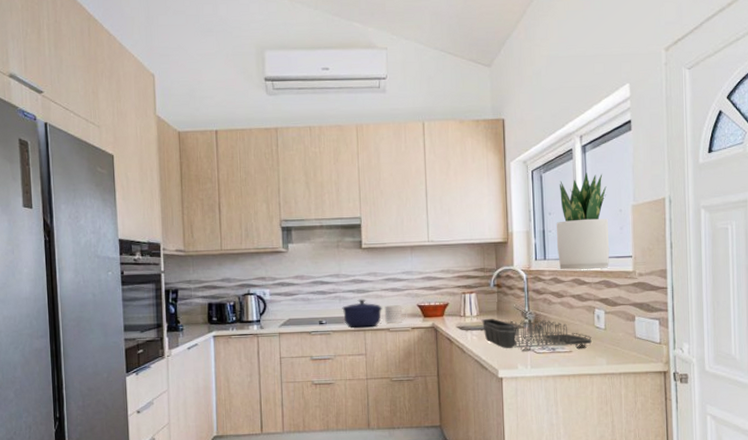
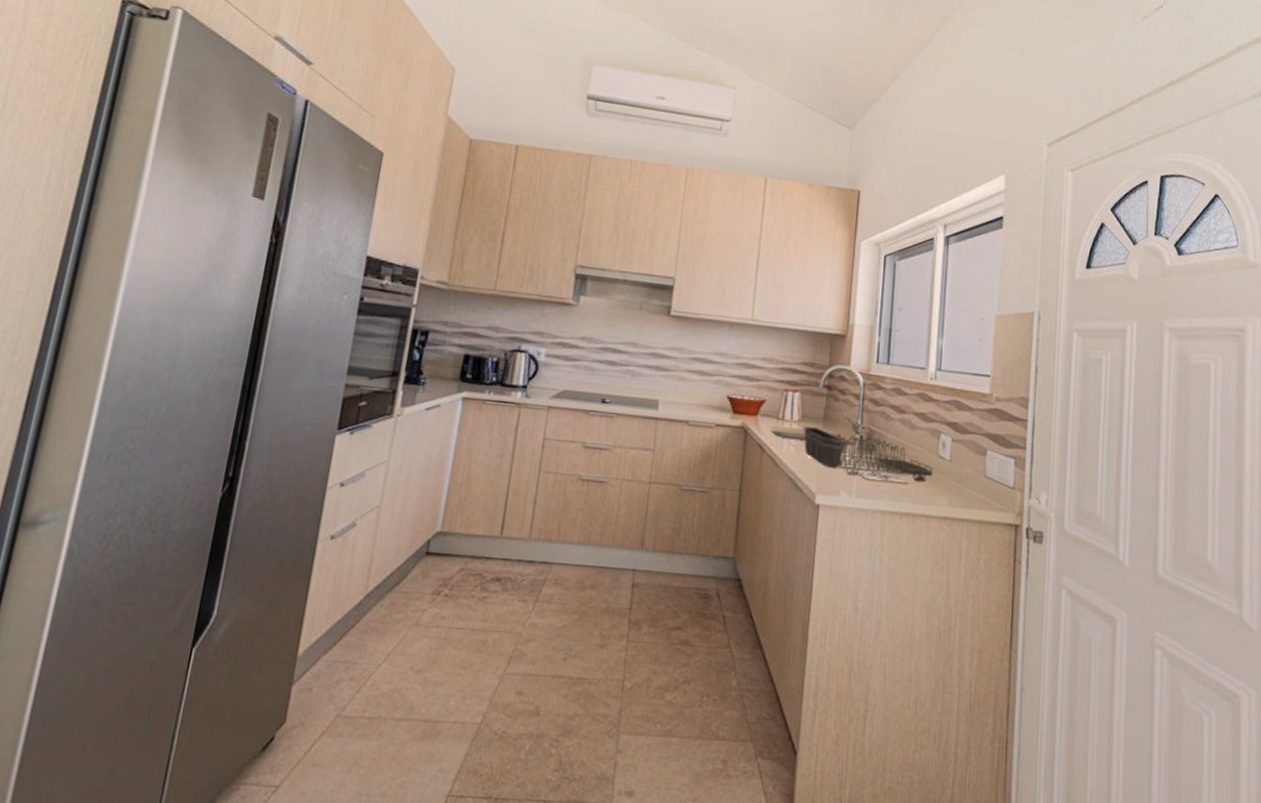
cooking pot: present [342,299,382,327] -> none [633,378,684,416]
mug: present [384,305,407,324] -> none [684,391,714,417]
planter: present [556,173,610,270] -> none [903,268,969,386]

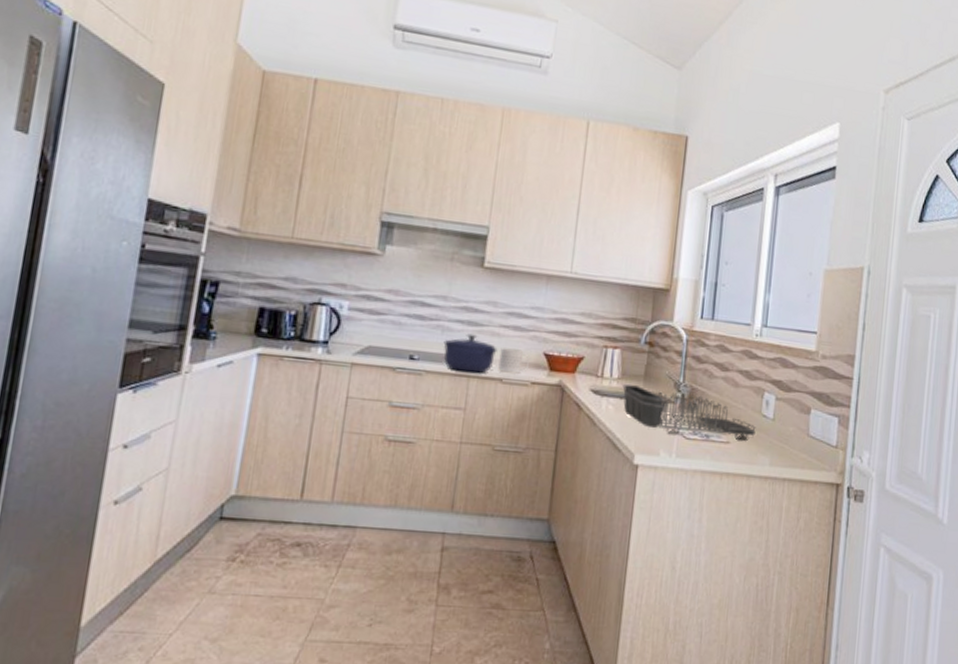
cooking pot: none [633,378,684,416] -> present [443,333,497,373]
mug: none [684,391,714,417] -> present [498,347,529,375]

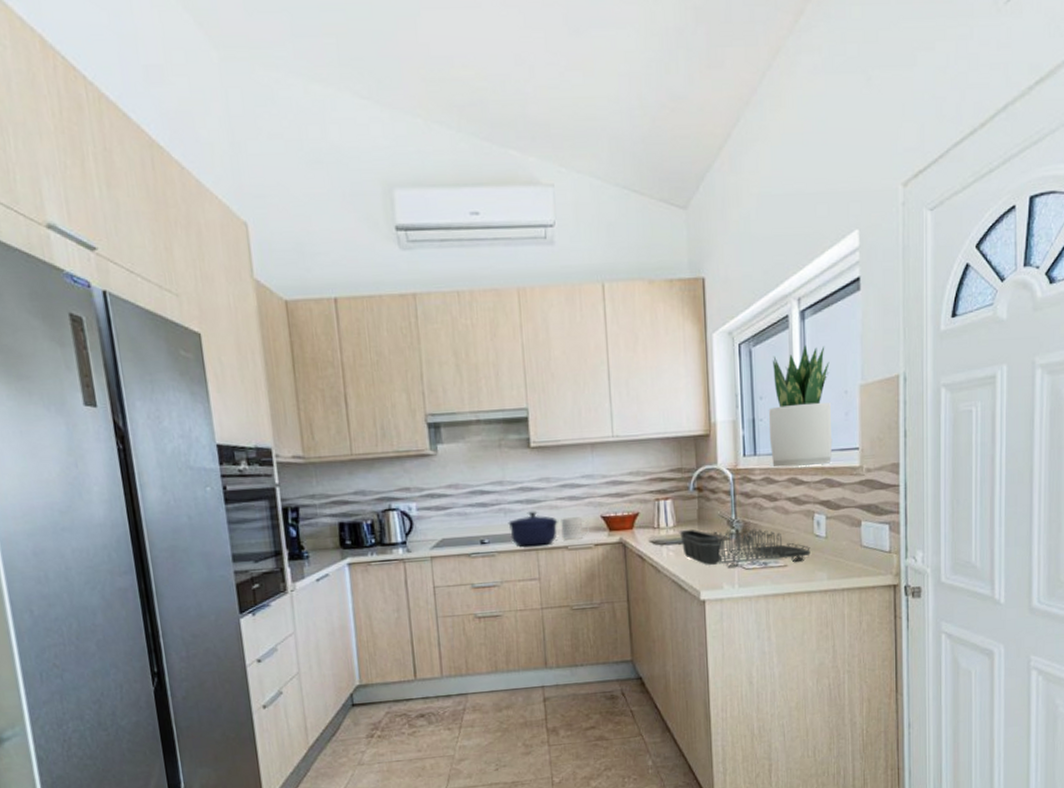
planter: none [729,220,798,343] -> present [768,345,833,468]

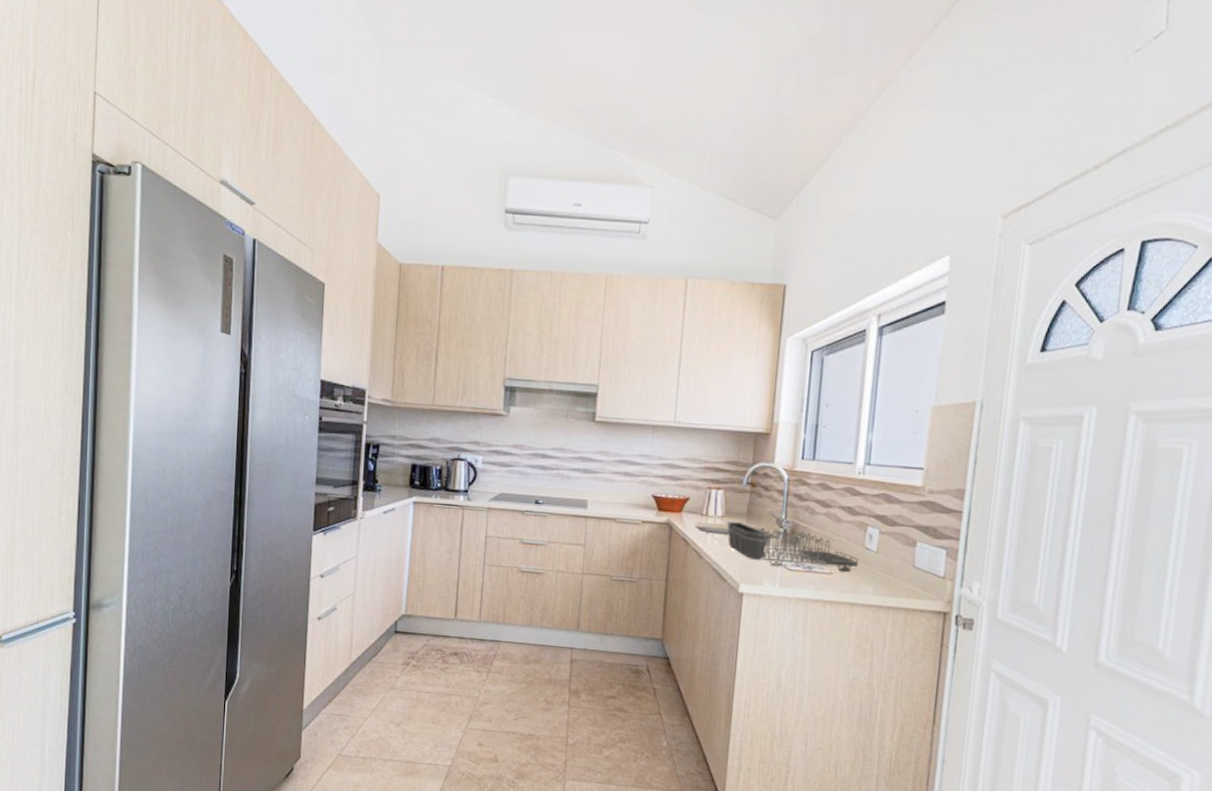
cooking pot: present [508,511,558,546] -> none [563,480,611,514]
mug: present [561,517,589,541] -> none [612,491,639,515]
planter: present [768,345,833,468] -> none [830,360,903,479]

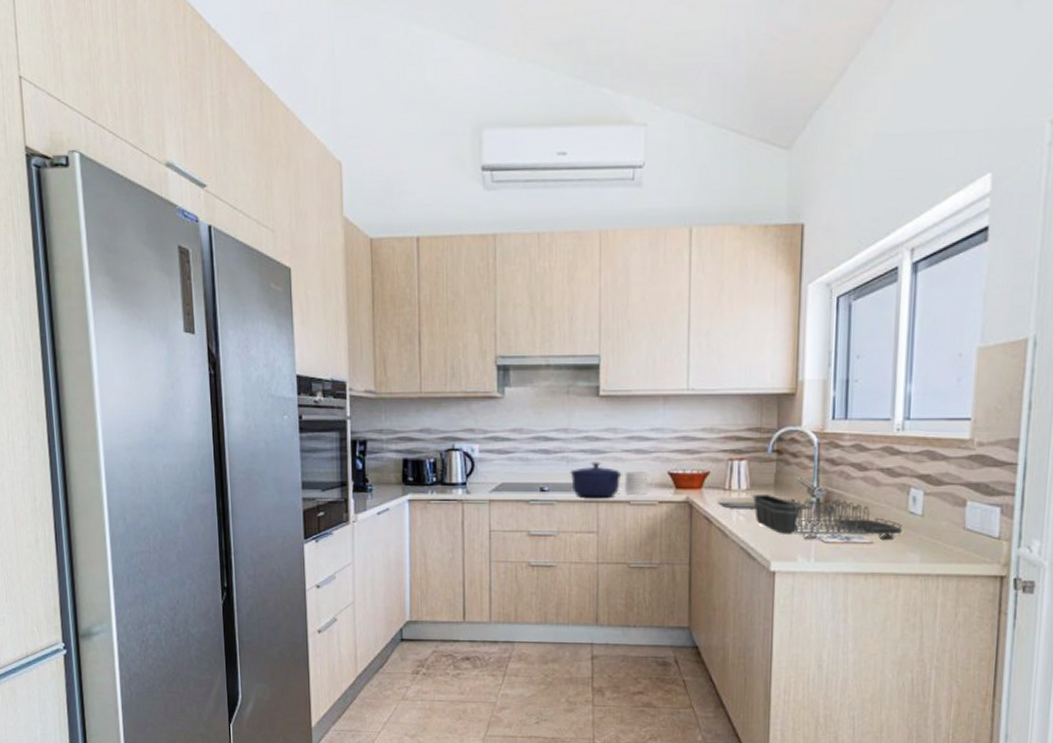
cooking pot: none [563,480,611,514] -> present [570,461,622,497]
mug: none [612,491,639,515] -> present [625,471,654,496]

